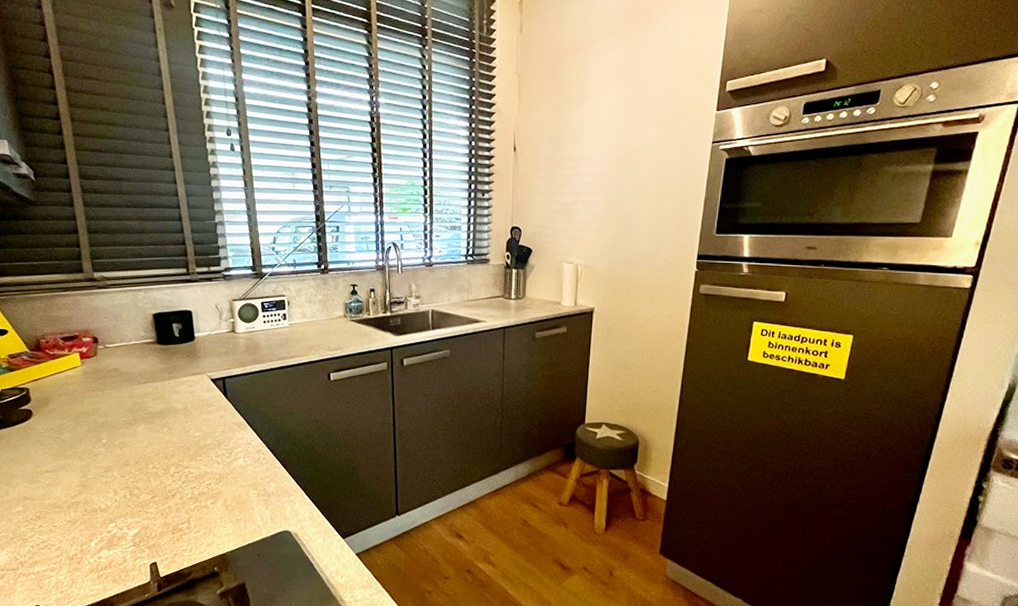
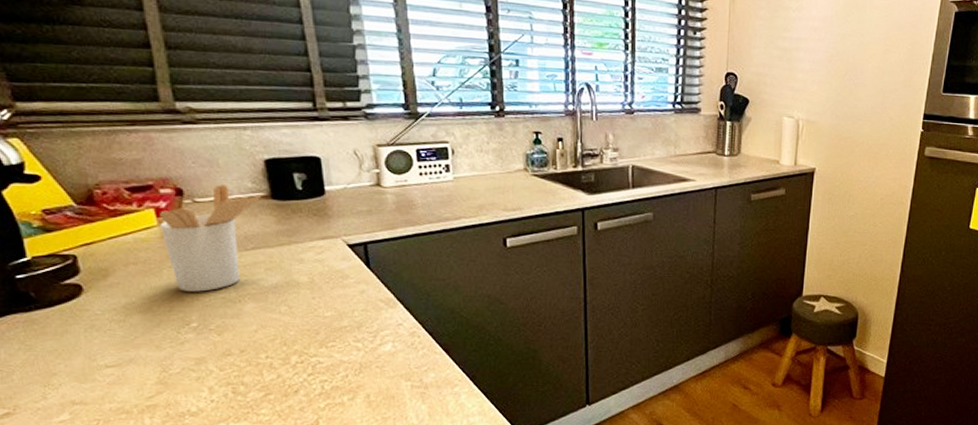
utensil holder: none [82,334,151,416] -> present [160,185,262,292]

